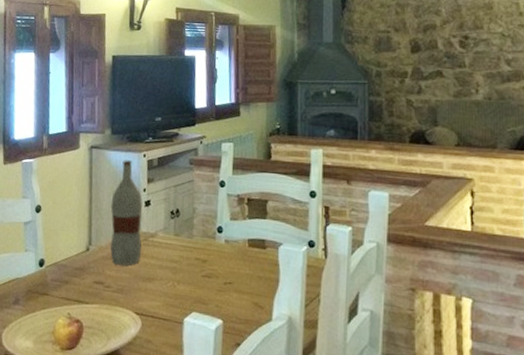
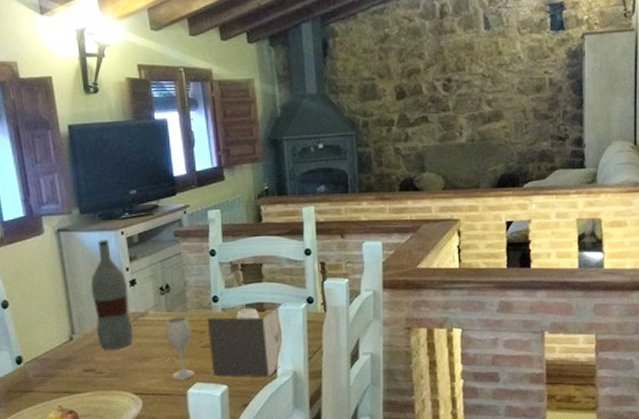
wine glass: none [171,242,287,319] -> present [166,302,286,380]

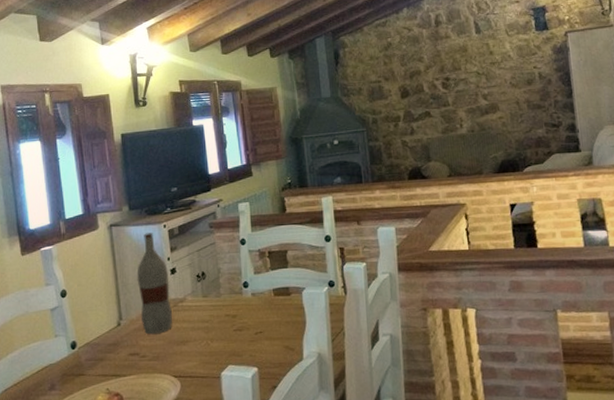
wine glass: present [166,302,286,380] -> none [202,286,309,363]

